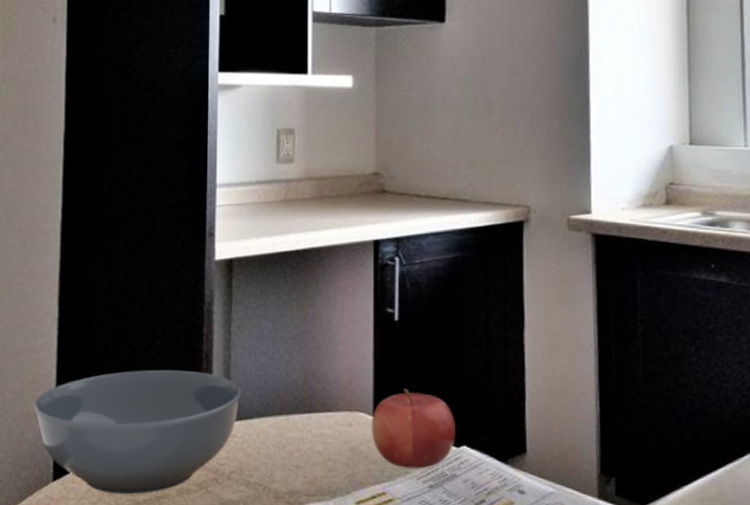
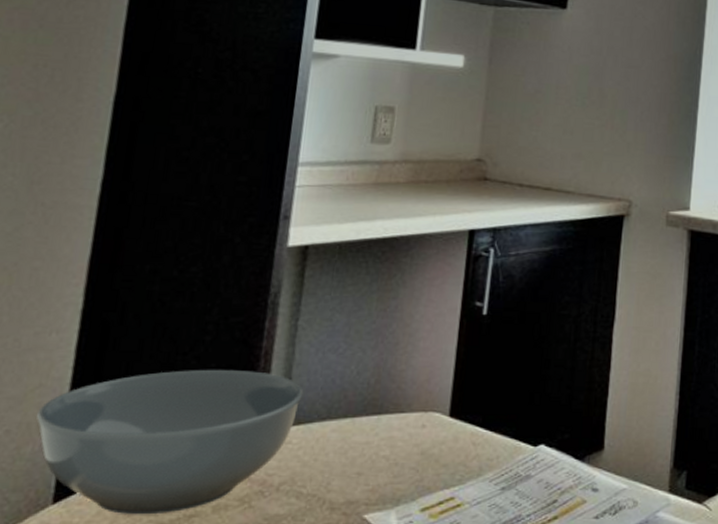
fruit: present [371,389,456,469] -> none [445,387,535,470]

